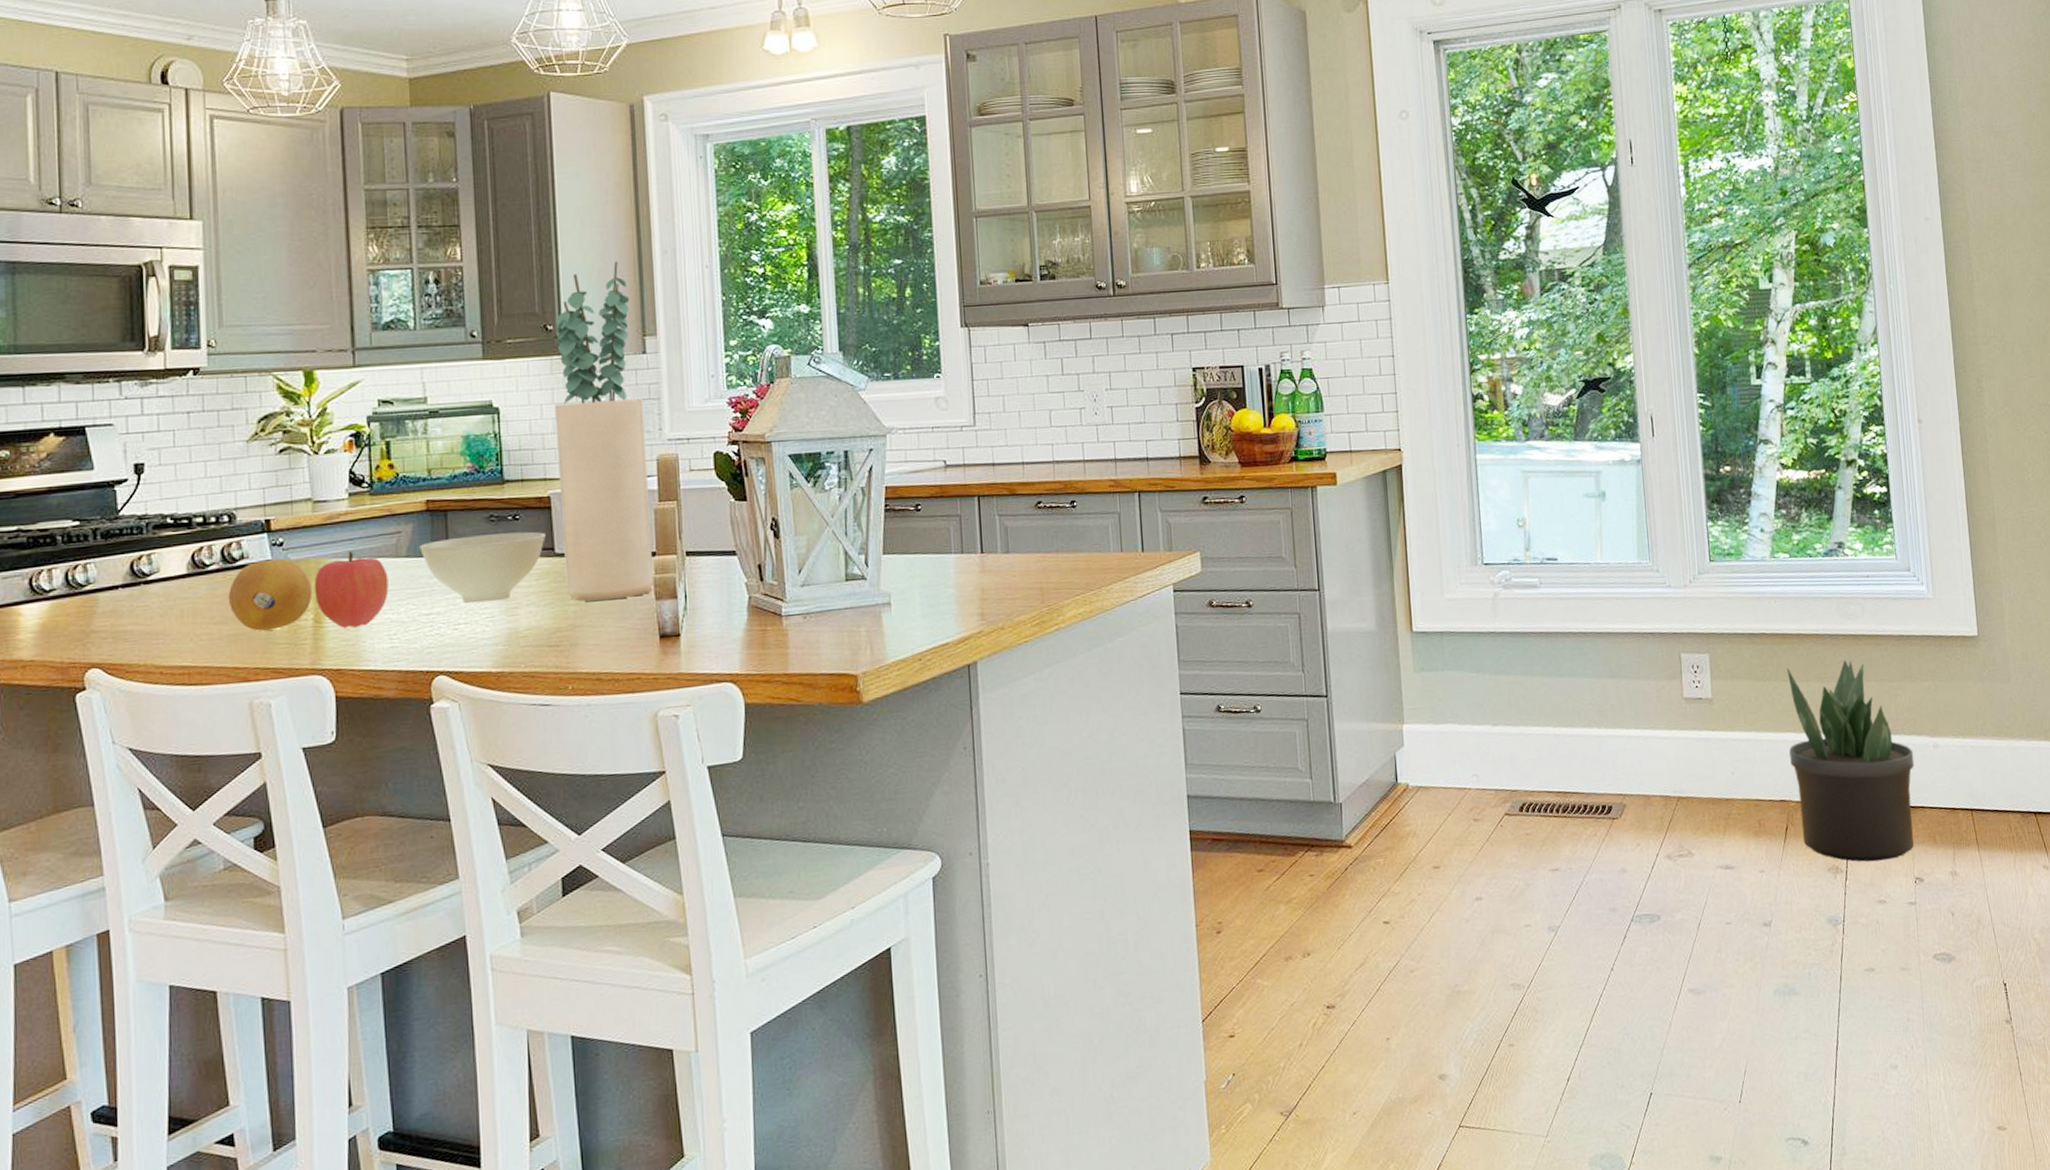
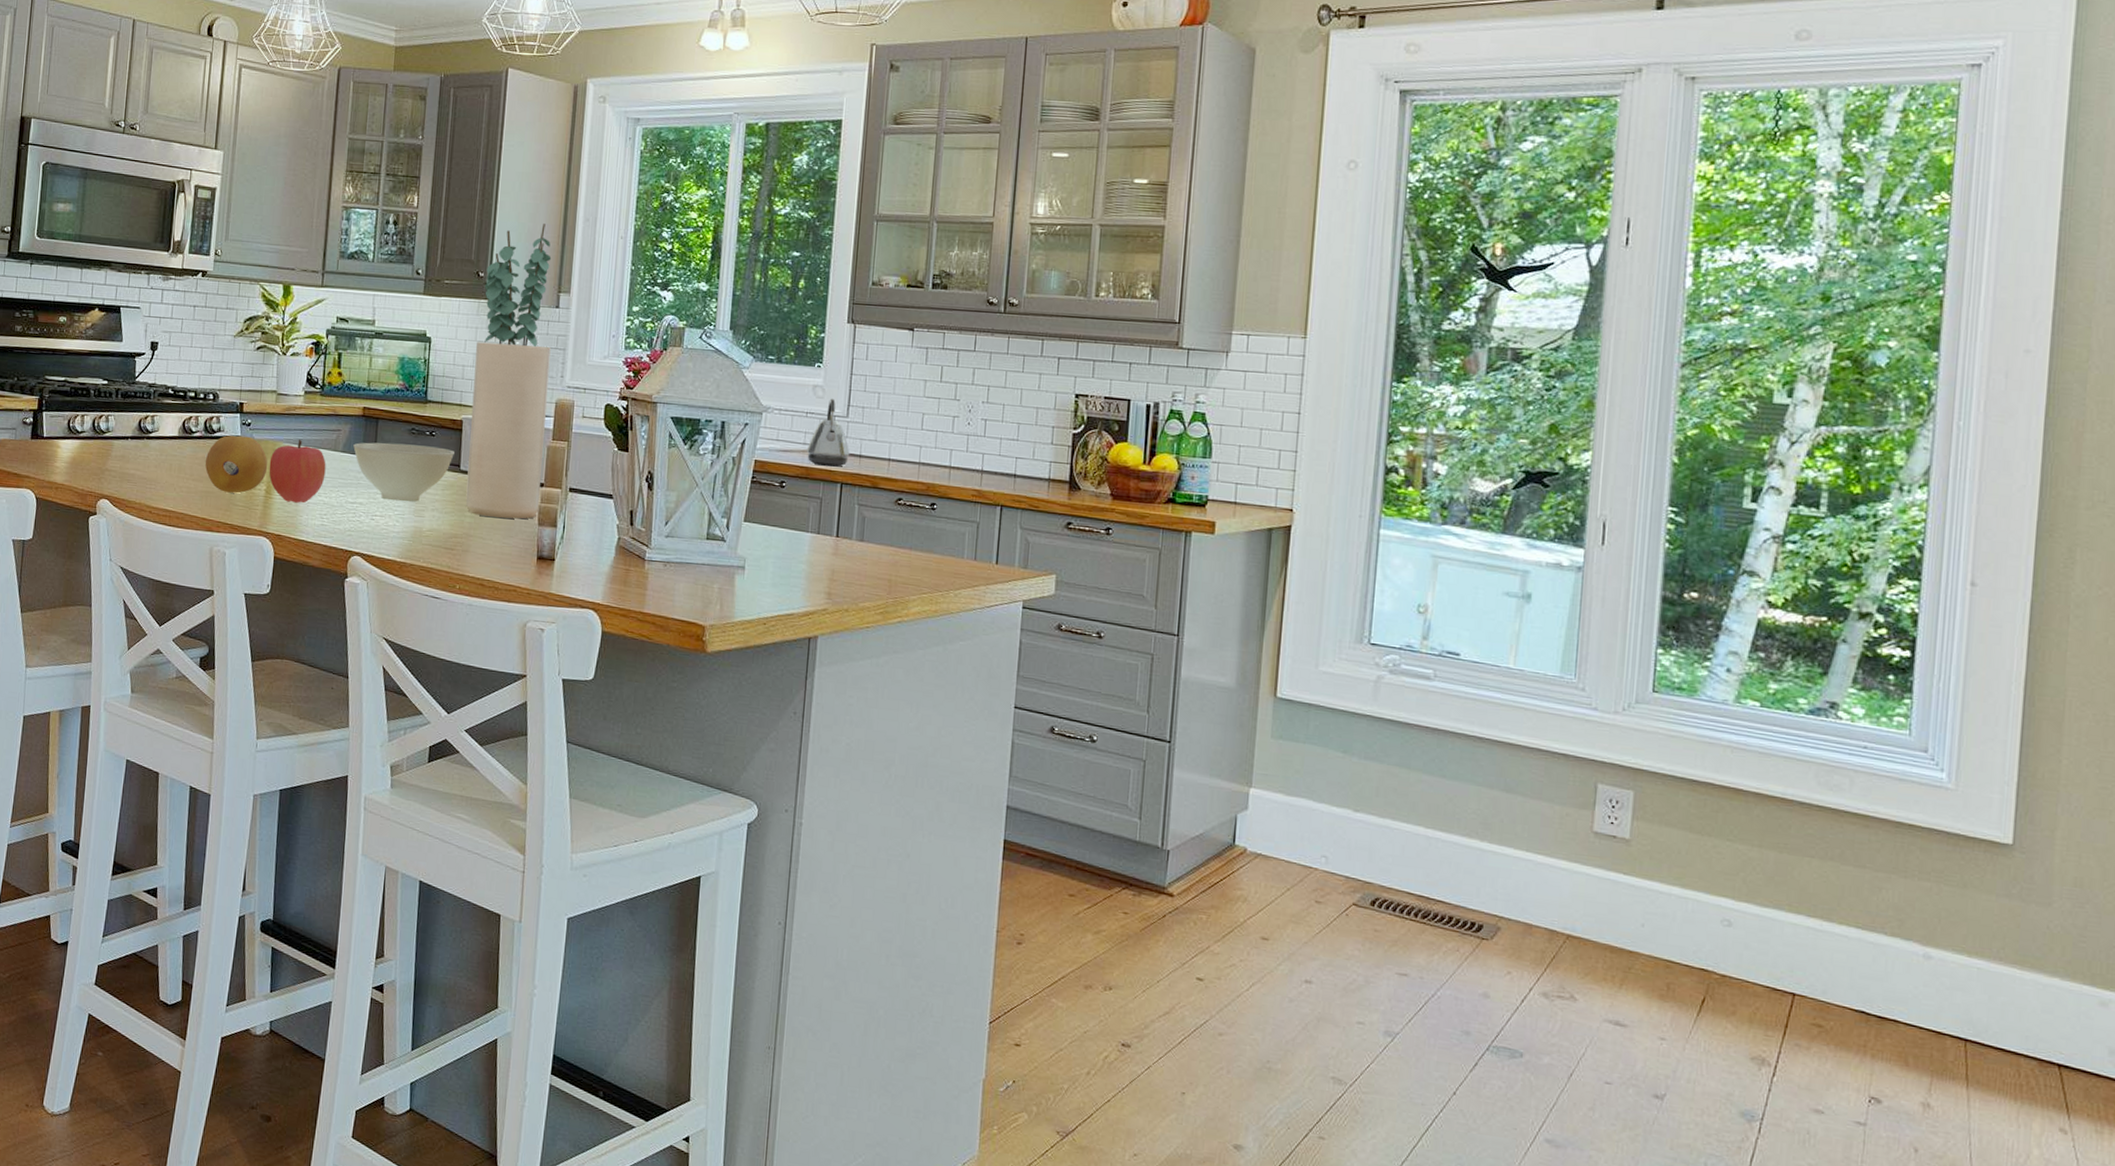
kettle: none [937,408,983,481] -> present [806,398,850,467]
planter: present [1786,660,1915,862] -> none [1721,828,1894,1068]

